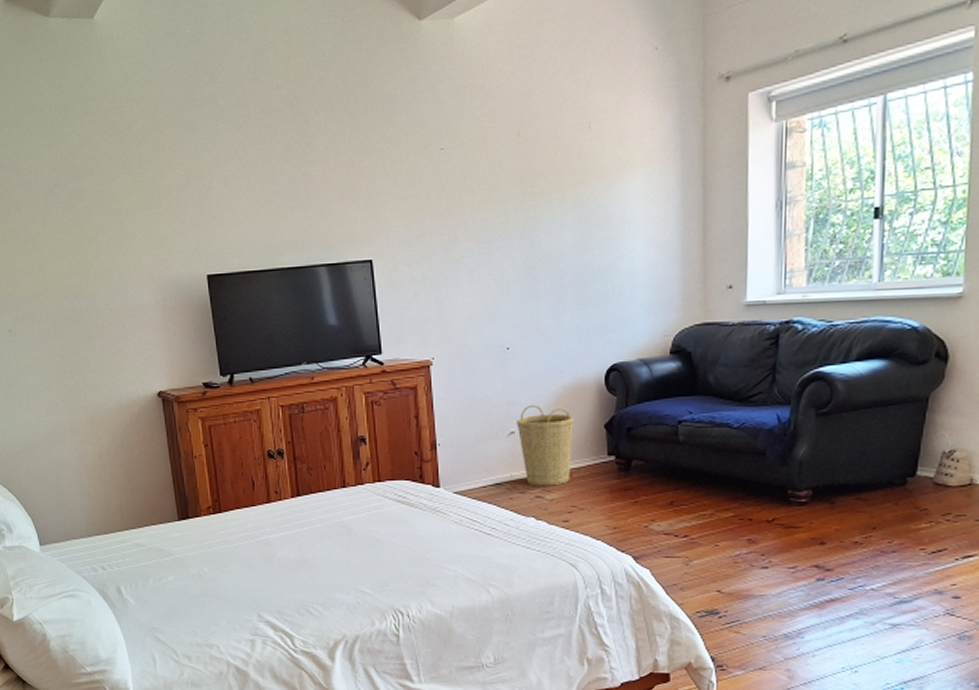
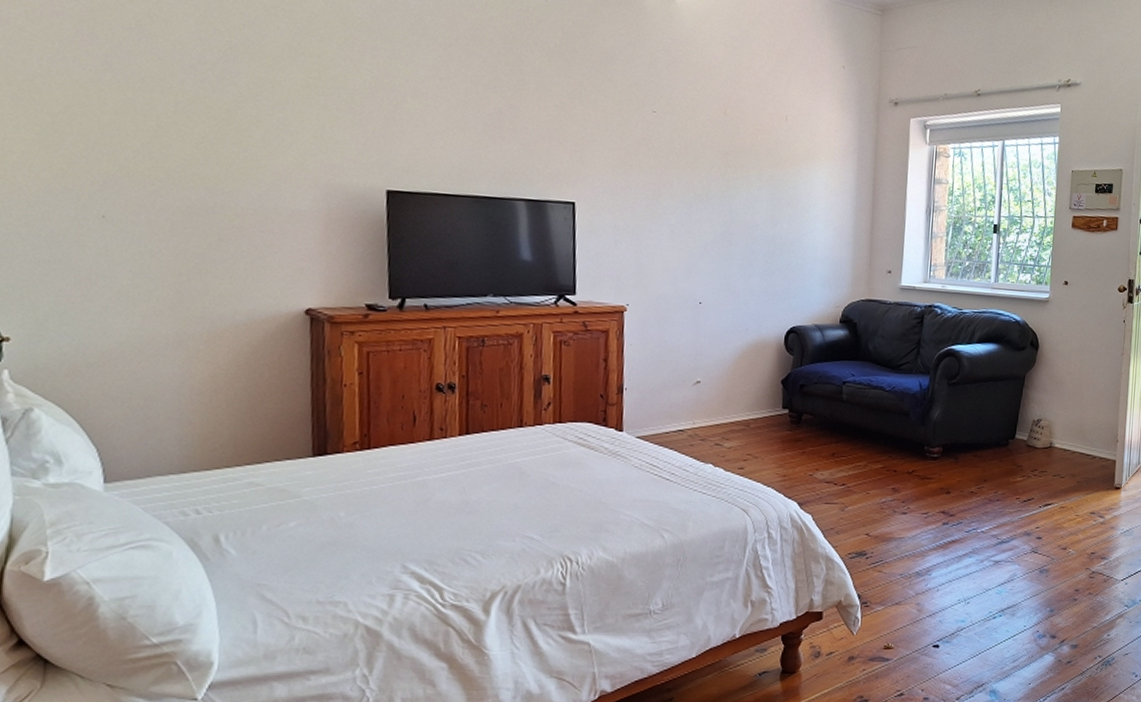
basket: present [516,404,574,486] -> none [703,357,755,435]

